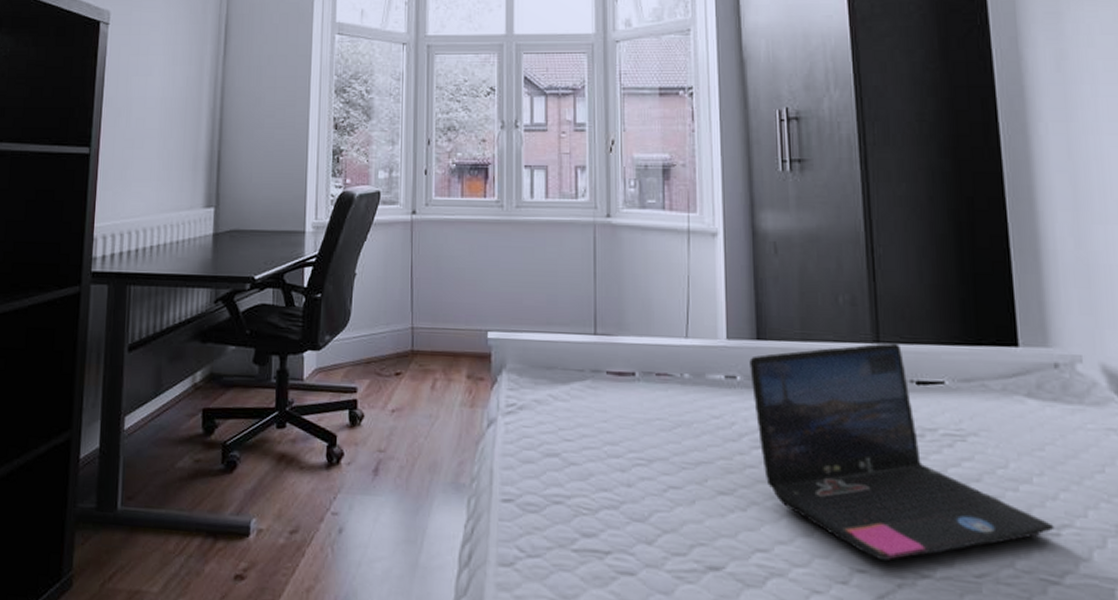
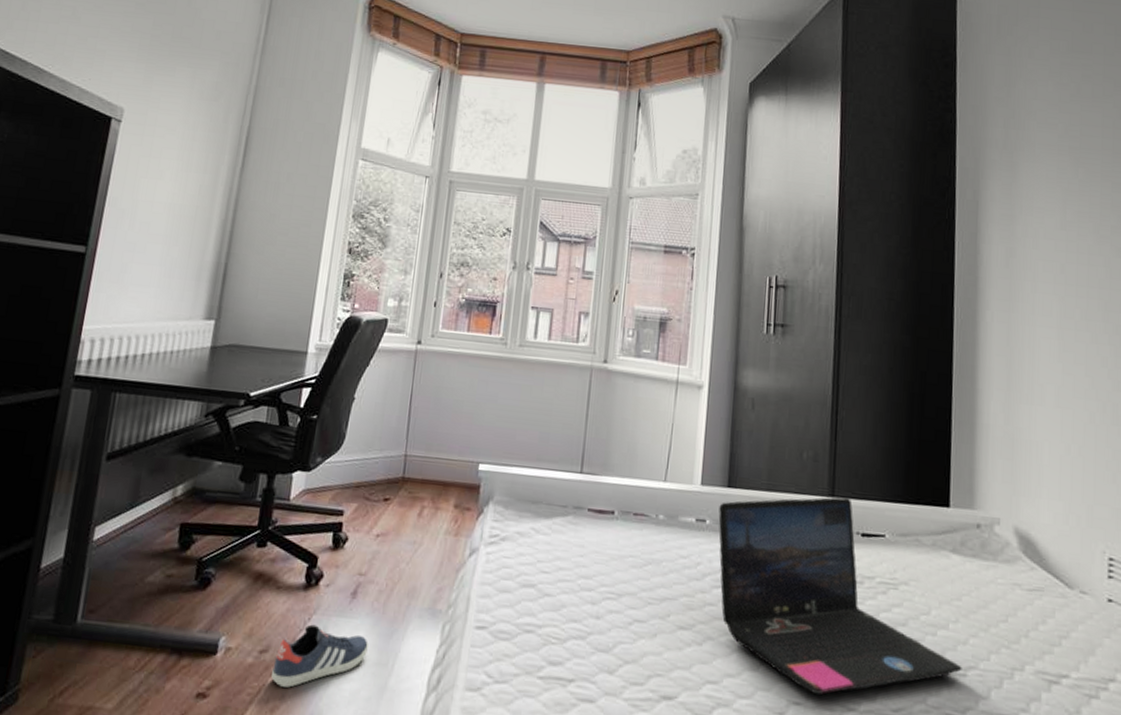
sneaker: none [304,503,396,567] -> present [271,624,370,688]

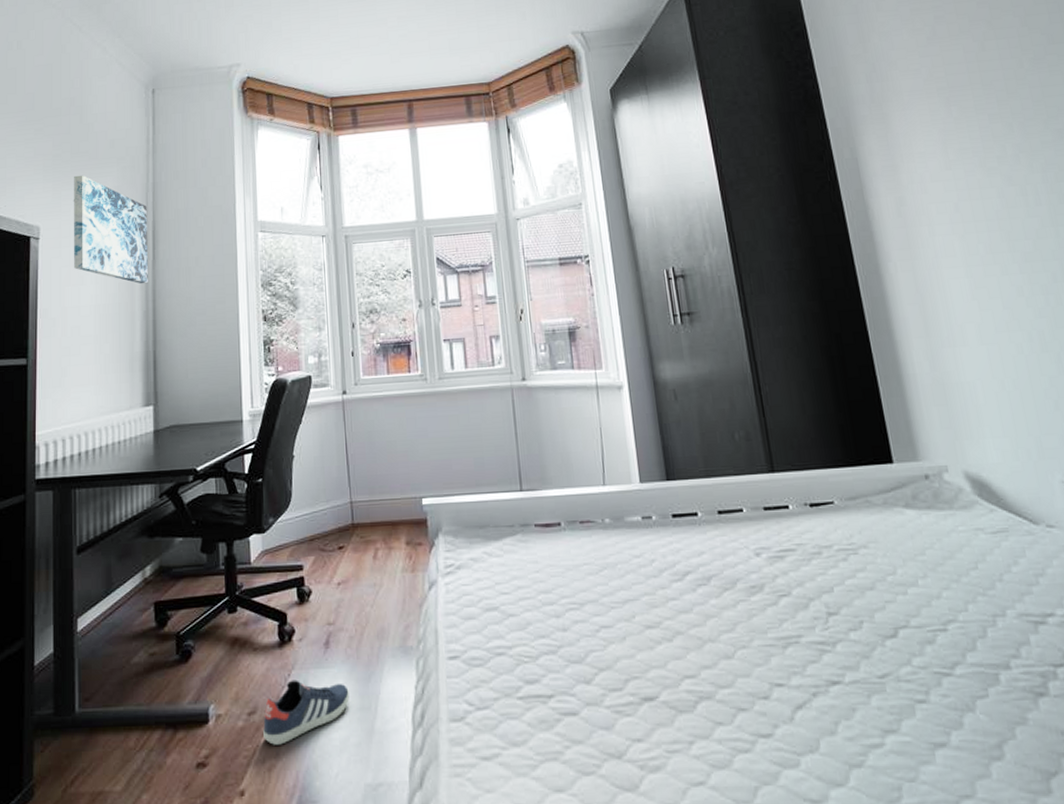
wall art: none [154,61,245,192] -> present [73,175,148,284]
laptop: present [718,497,962,695] -> none [662,471,942,674]

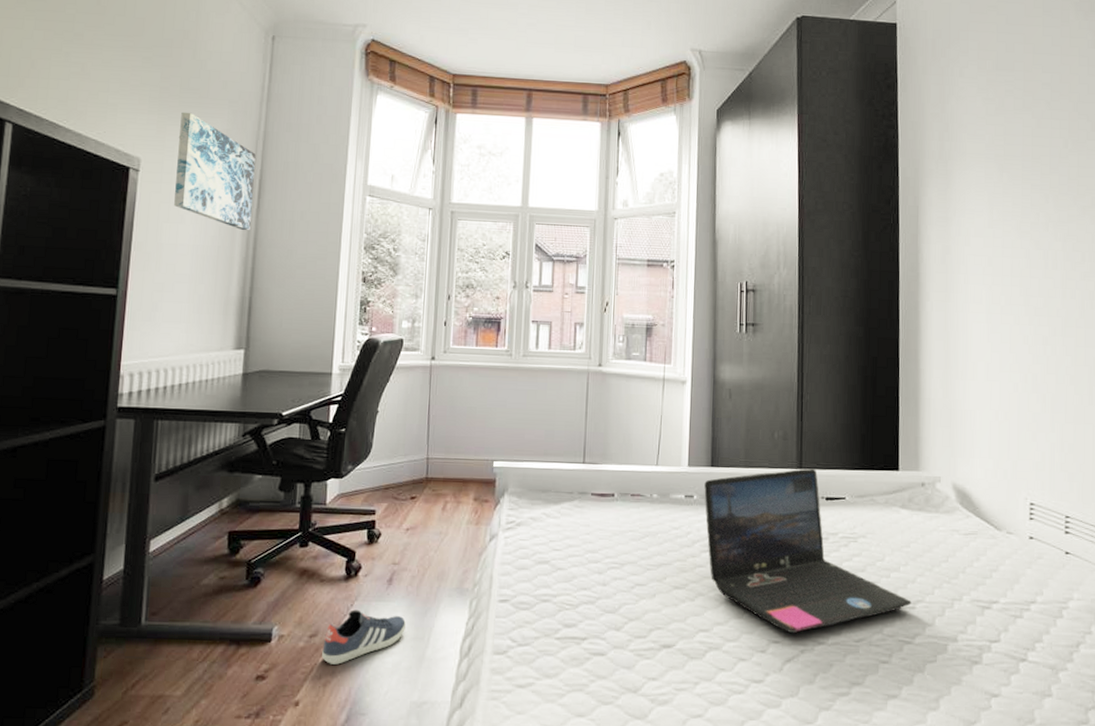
laptop: none [662,471,942,674] -> present [704,468,912,634]

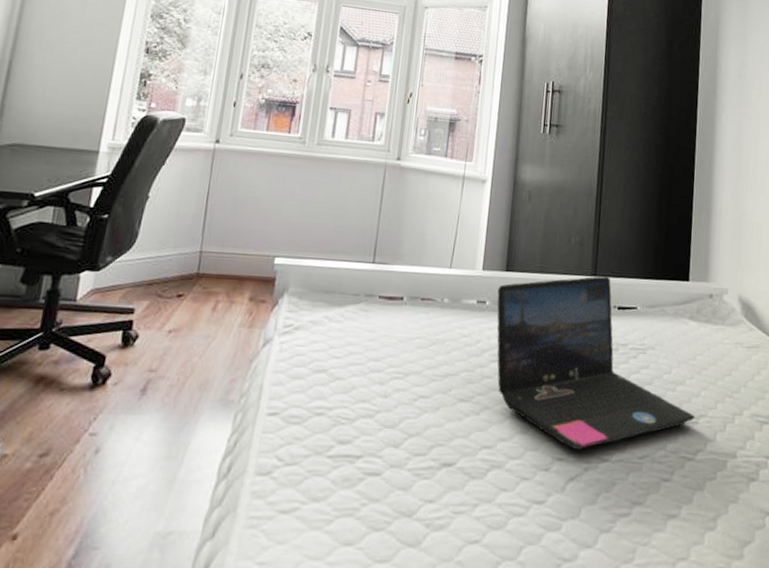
sneaker: present [322,609,407,665] -> none [52,424,159,489]

